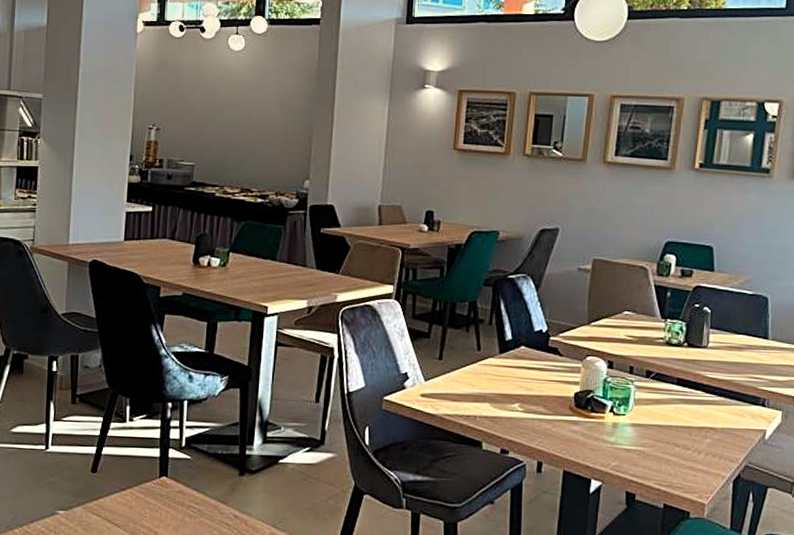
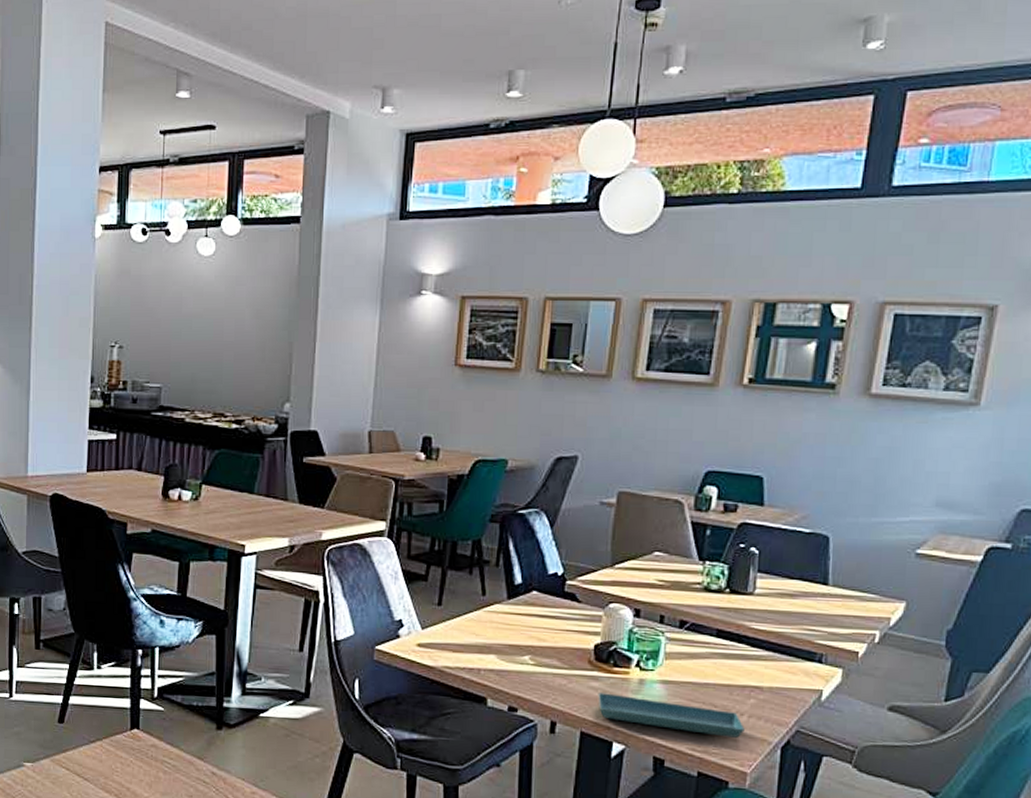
saucer: none [578,435,702,473] -> present [598,693,745,738]

